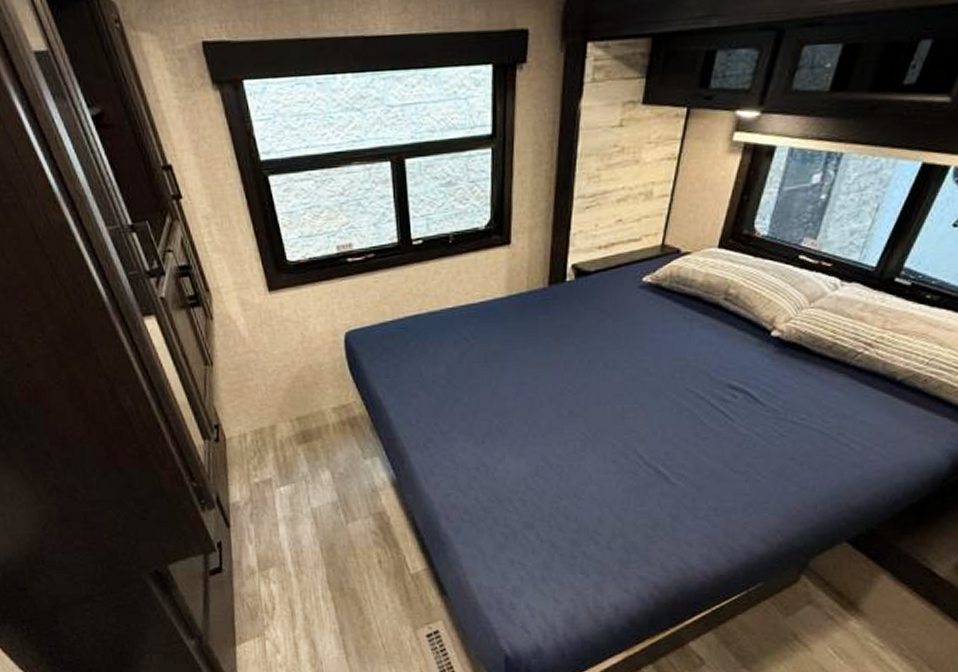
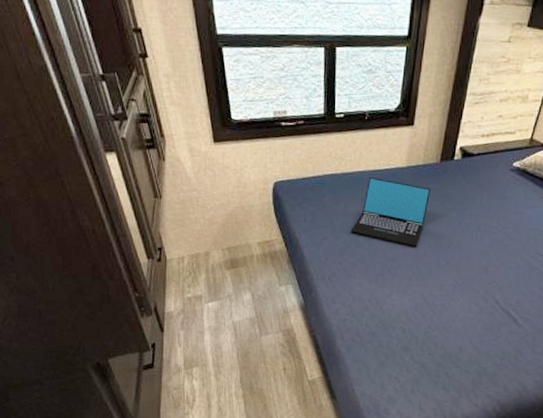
laptop: none [445,314,540,397] -> present [351,177,430,248]

